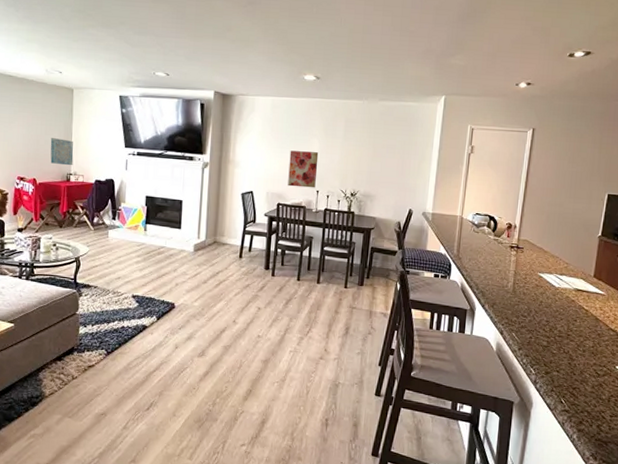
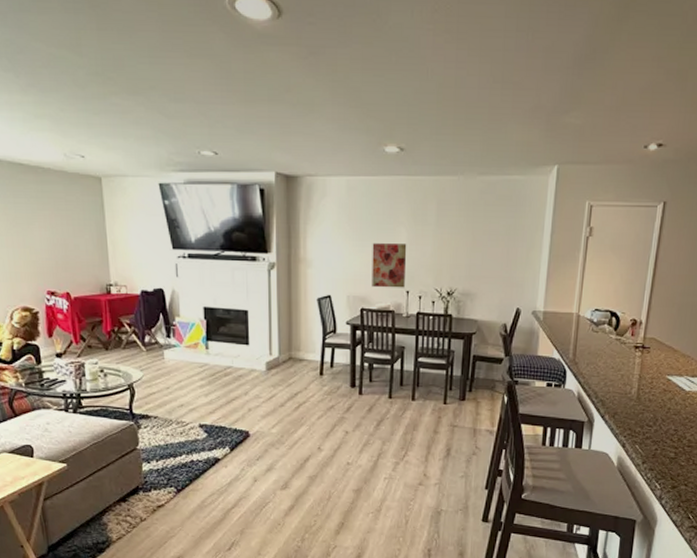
wall art: present [50,138,74,166] -> none [81,241,112,275]

